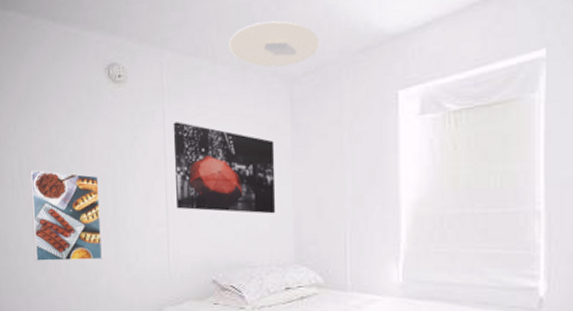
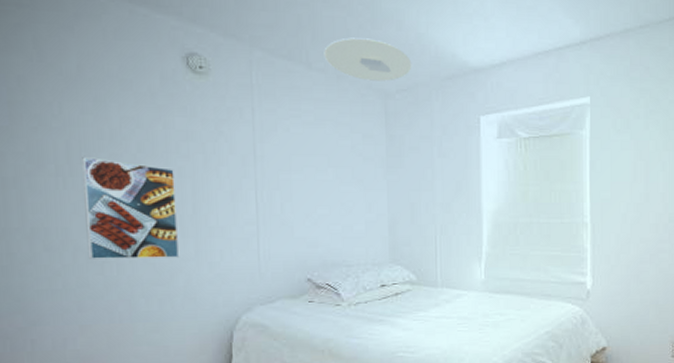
wall art: present [173,122,276,214] -> none [263,121,372,217]

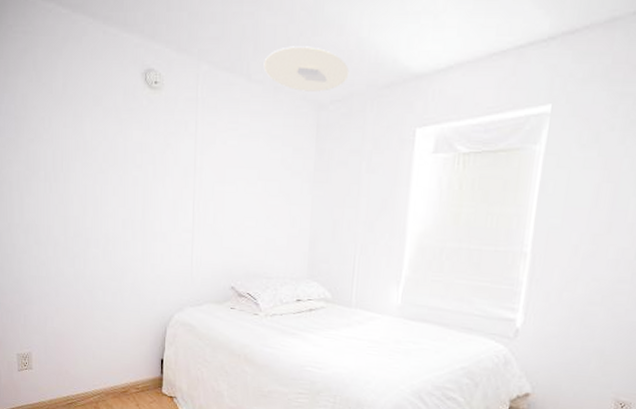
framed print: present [82,157,180,259] -> none [63,166,130,258]

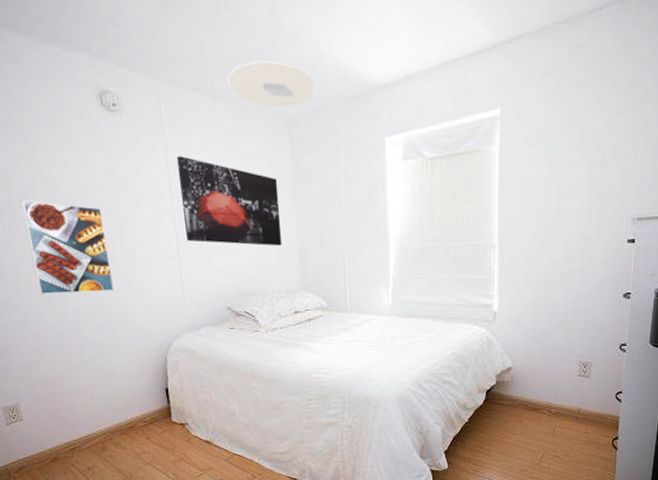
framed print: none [63,166,130,258] -> present [21,200,115,294]
wall art: none [202,134,299,231] -> present [176,156,283,246]

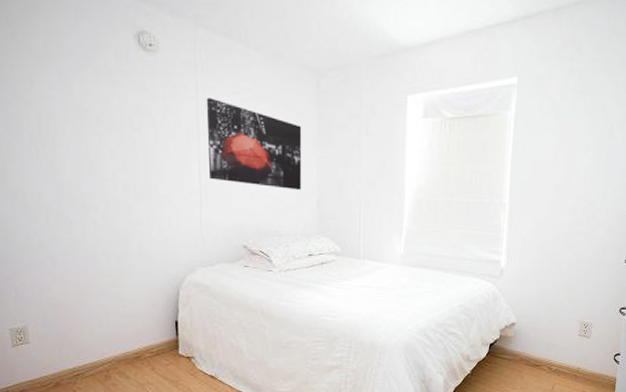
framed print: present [21,200,115,294] -> none [51,128,134,222]
ceiling light: present [227,61,315,107] -> none [261,15,344,60]

